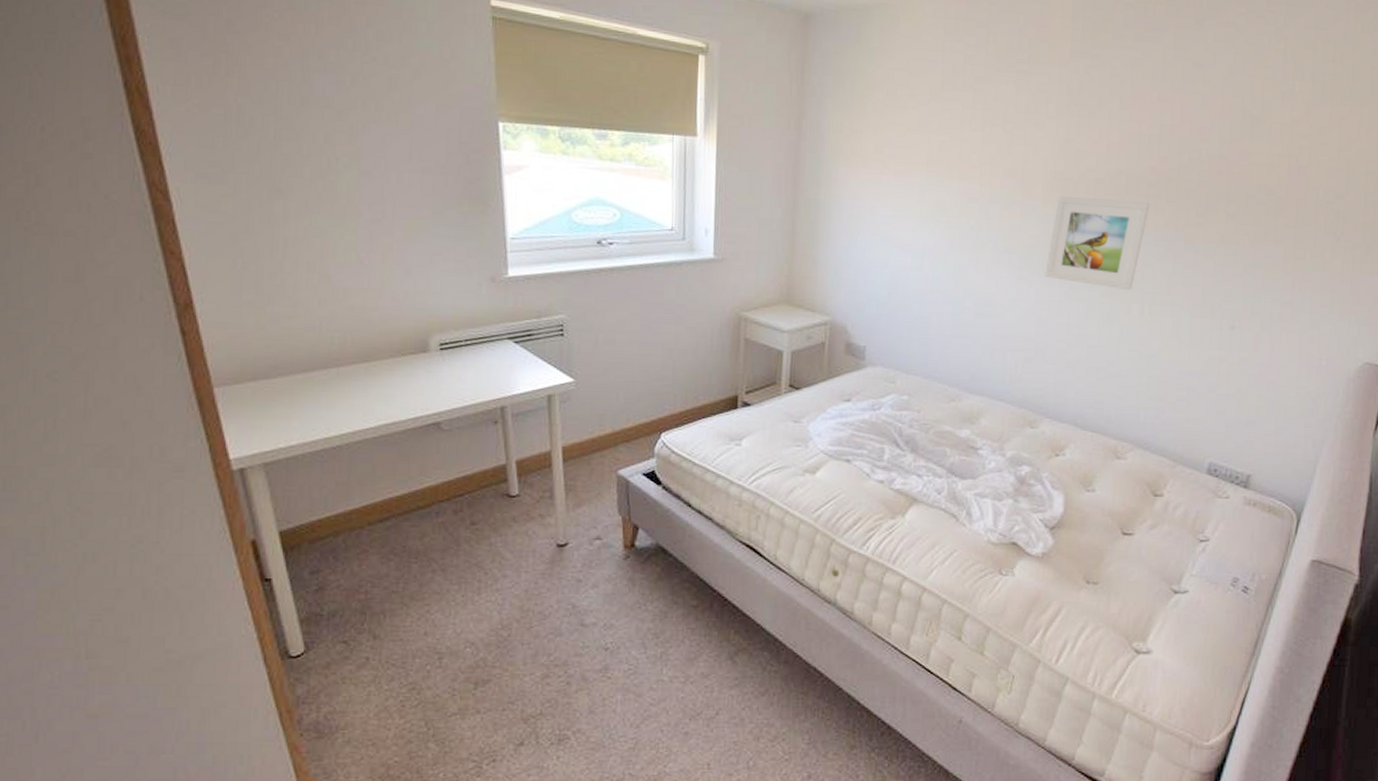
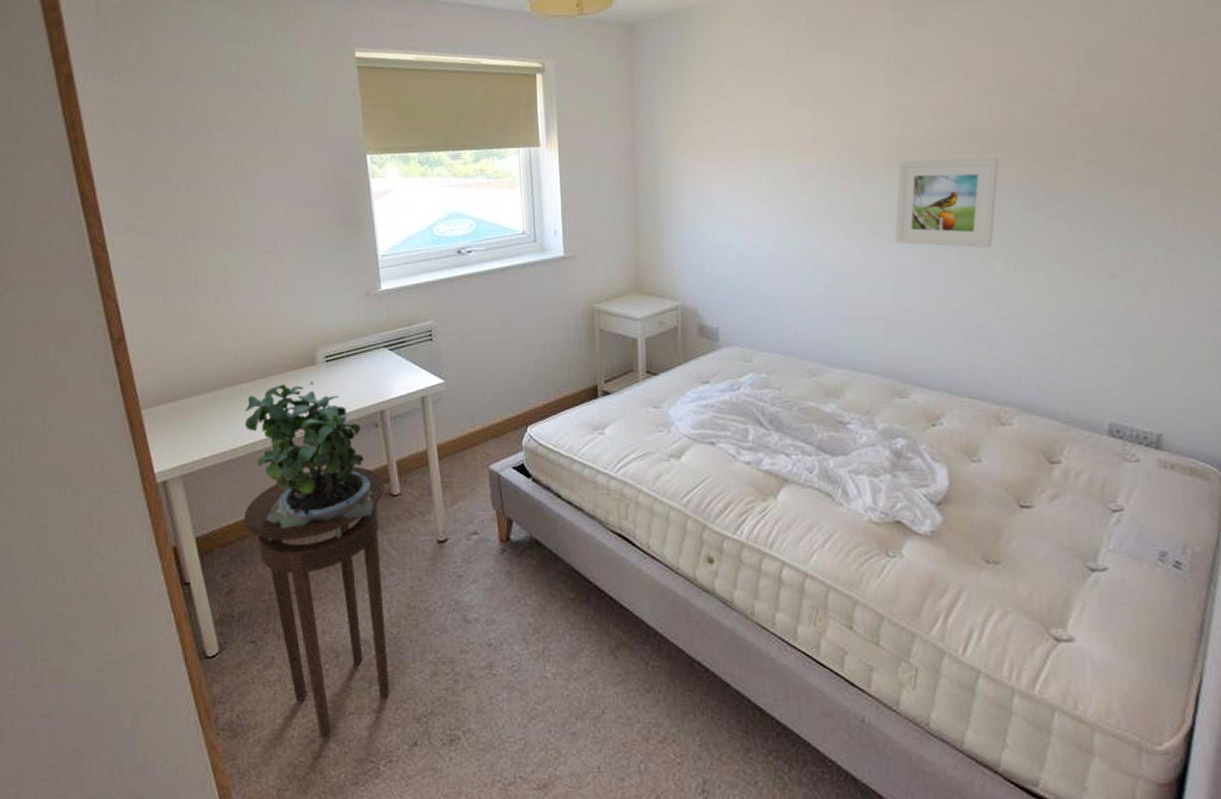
stool: none [337,464,502,739] -> present [243,466,390,739]
potted plant: none [341,369,492,525] -> present [244,381,376,528]

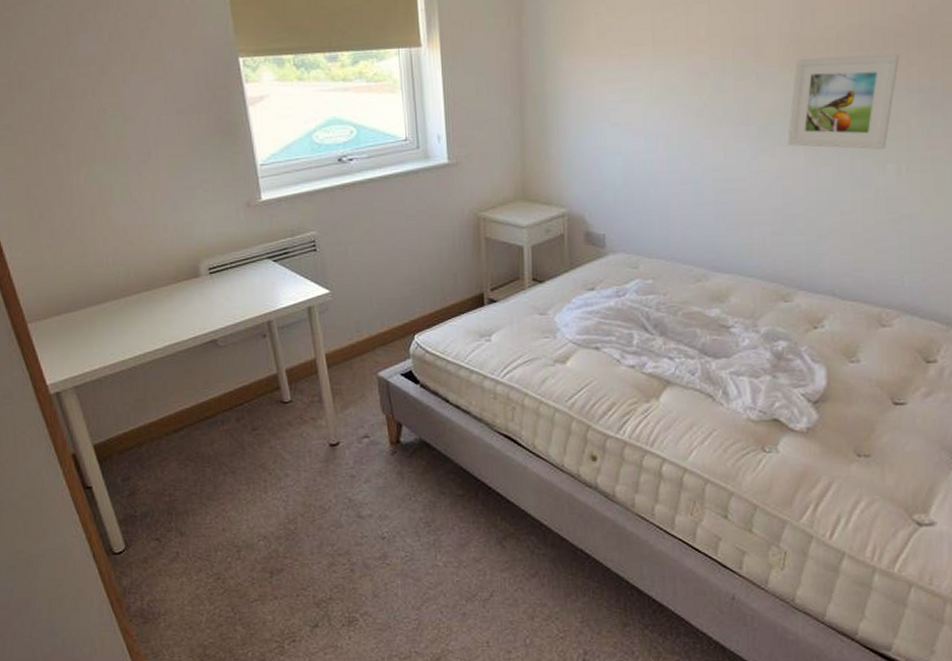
stool: present [243,466,390,739] -> none [138,375,291,623]
potted plant: present [244,381,376,528] -> none [131,293,268,435]

